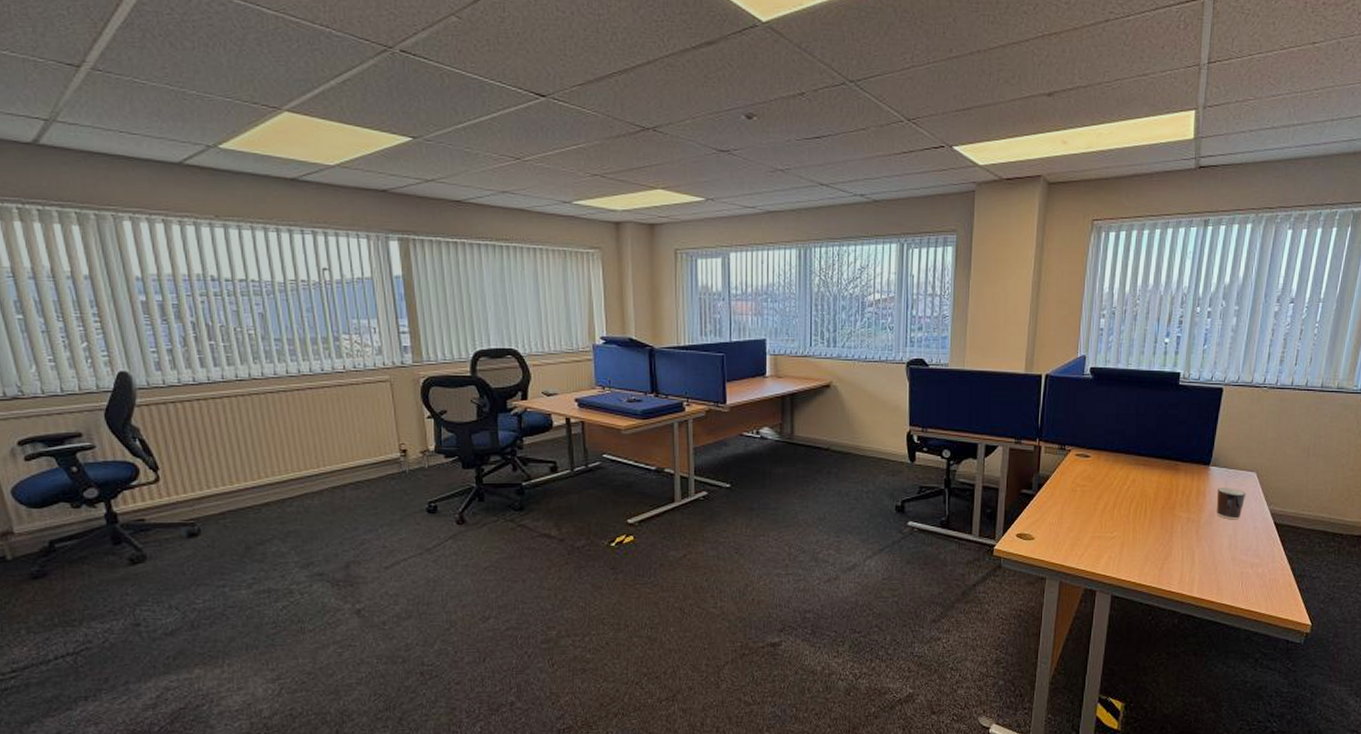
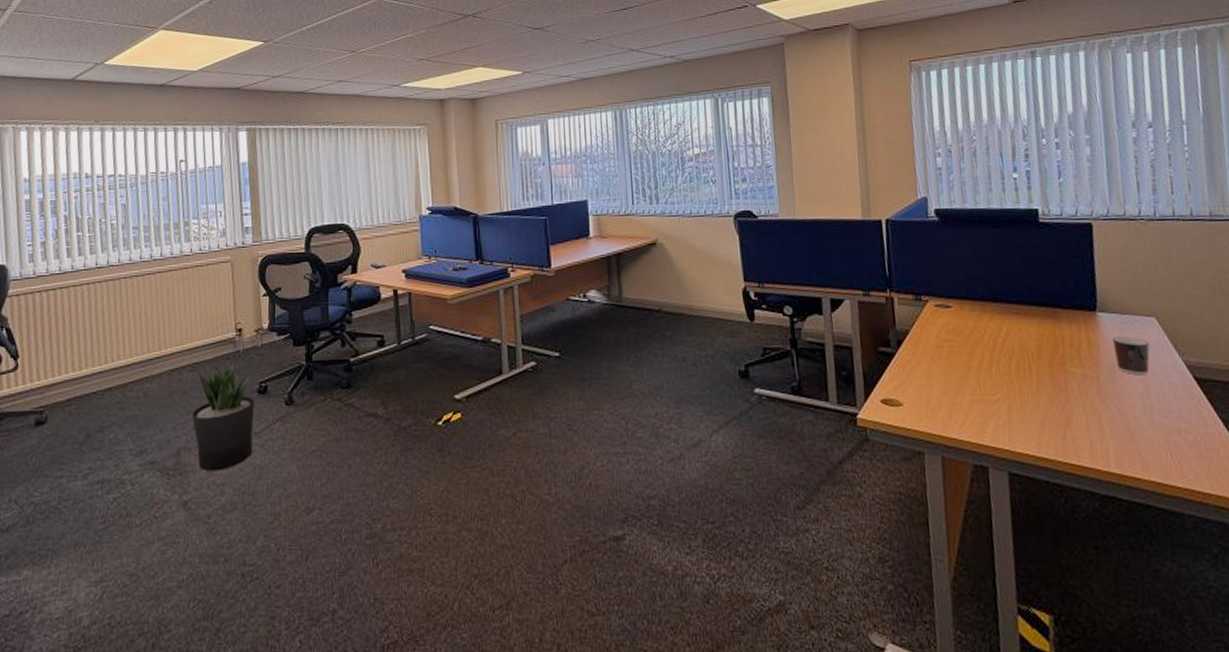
planter: none [359,480,425,583] -> present [192,361,255,472]

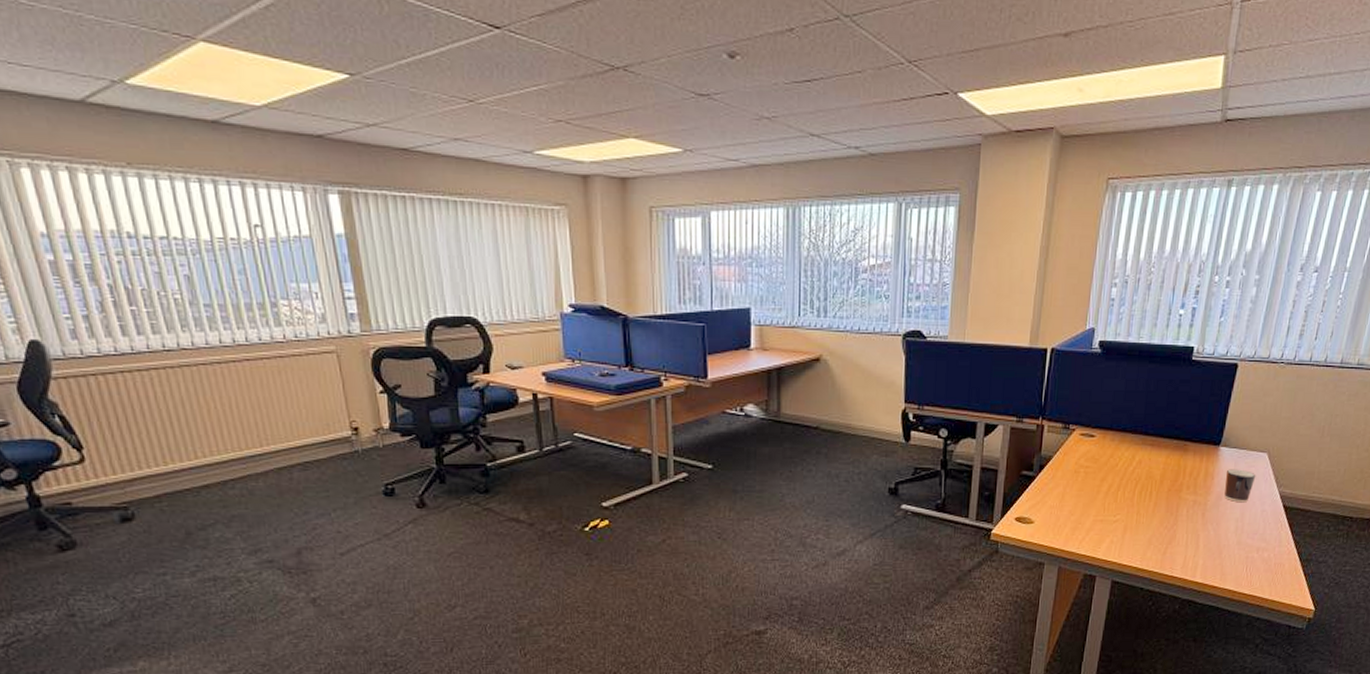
planter: present [192,361,255,472] -> none [309,460,383,571]

